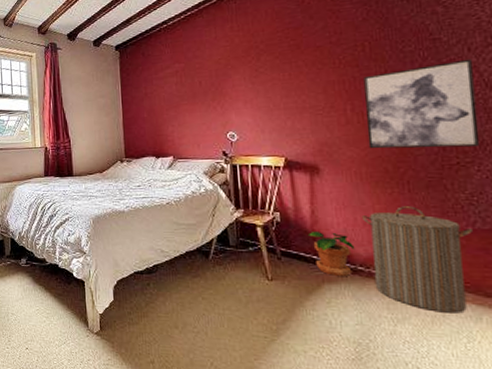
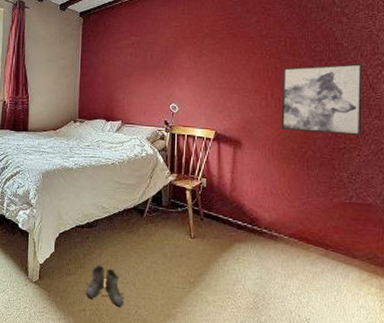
boots: none [151,313,197,358] -> present [85,265,124,307]
potted plant: present [307,232,356,277] -> none [226,197,263,238]
laundry hamper: present [361,206,474,313] -> none [270,180,350,271]

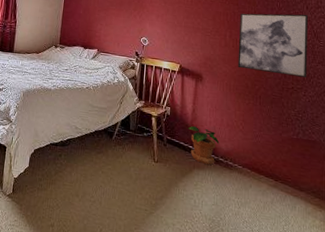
boots: present [85,265,124,307] -> none [54,182,90,224]
potted plant: none [226,197,263,238] -> present [187,126,220,165]

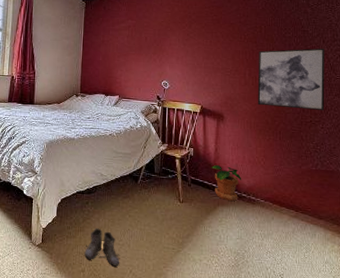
boots: none [54,182,90,224] -> present [84,228,120,267]

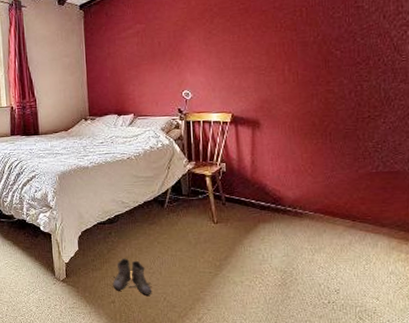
potted plant: present [211,165,242,202] -> none [248,179,286,217]
wall art: present [257,48,325,110] -> none [300,25,387,105]

